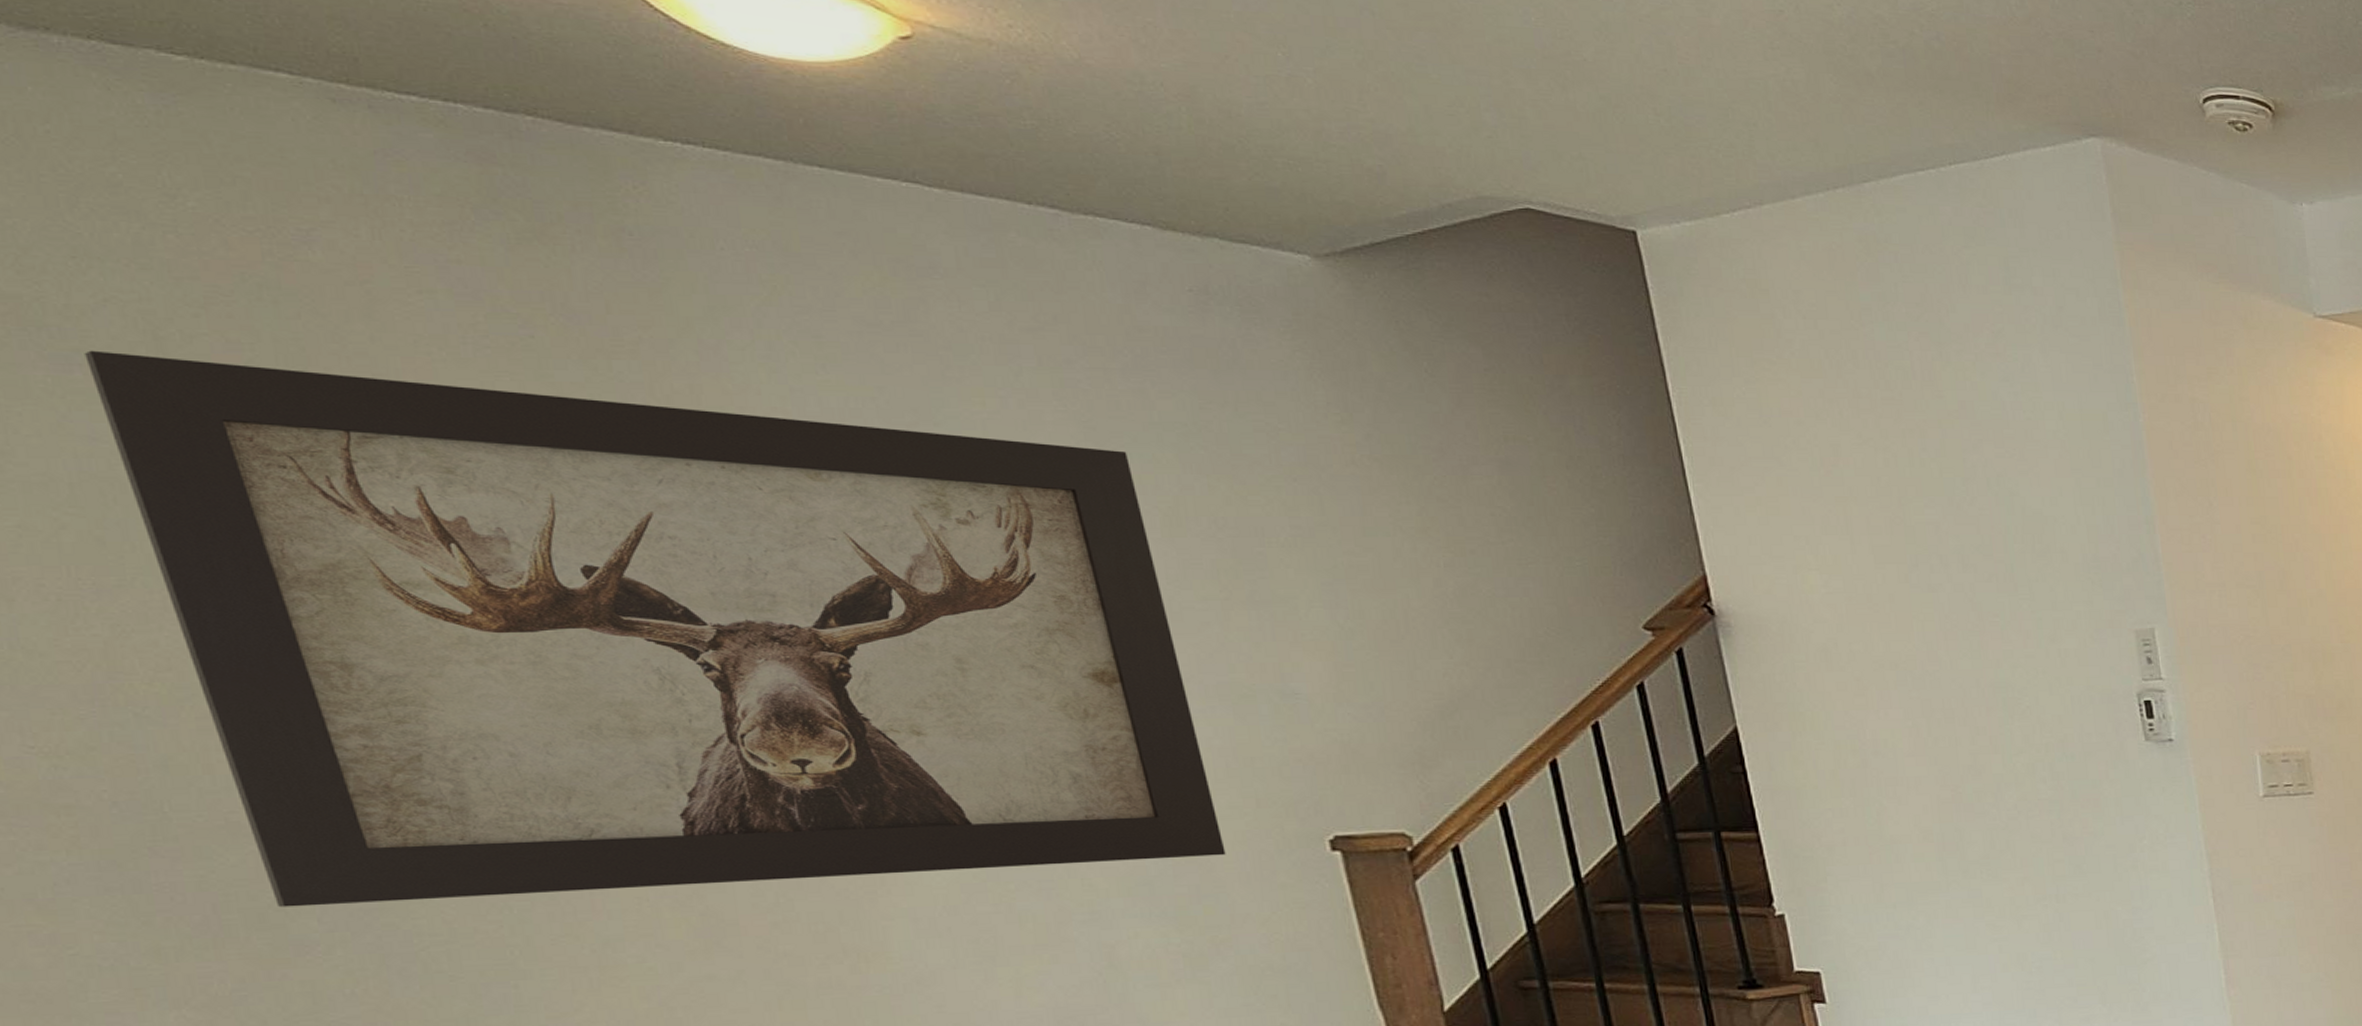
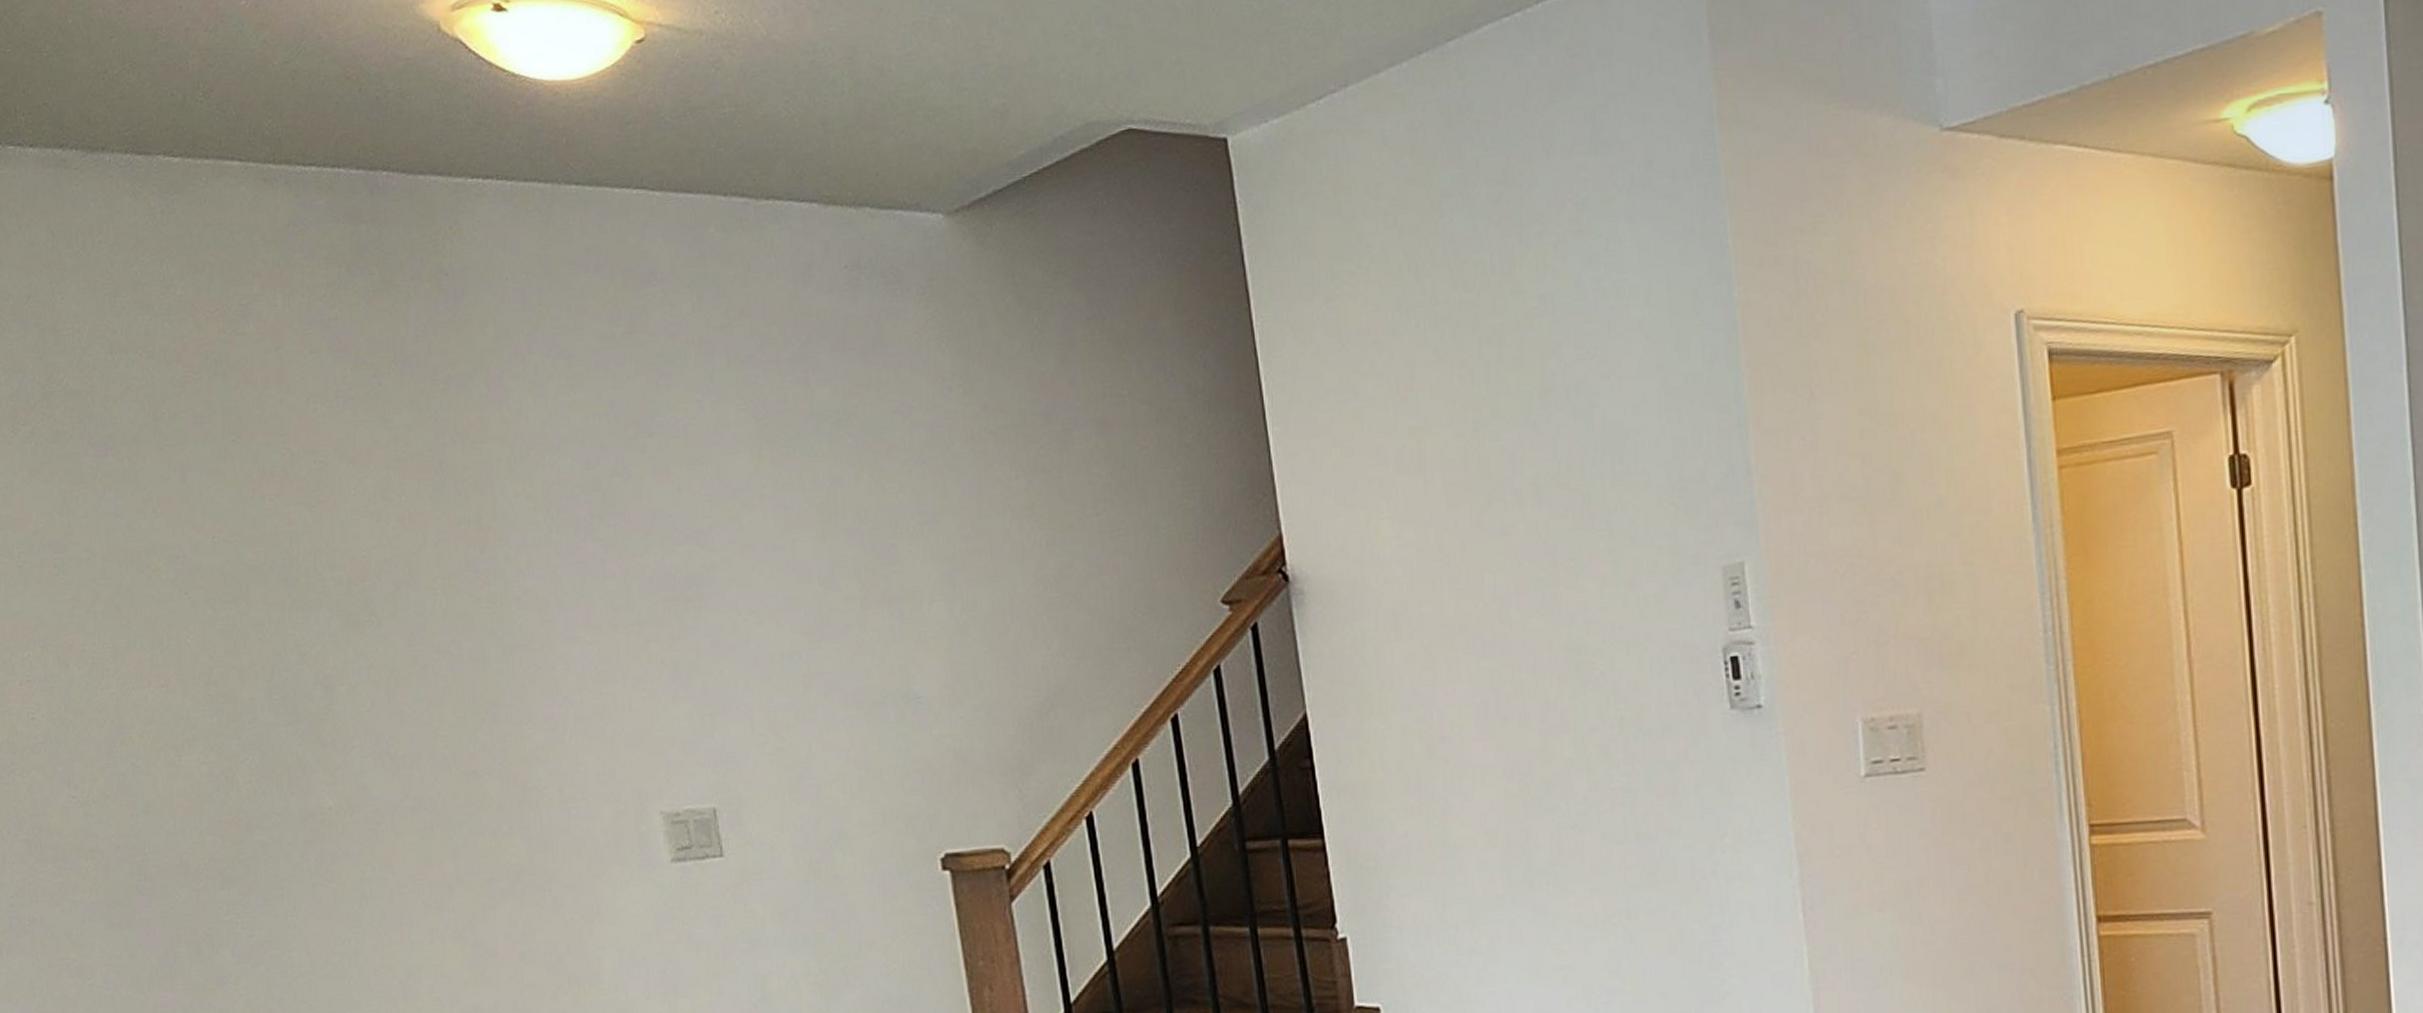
wall art: present [84,350,1226,908] -> none [114,434,857,941]

